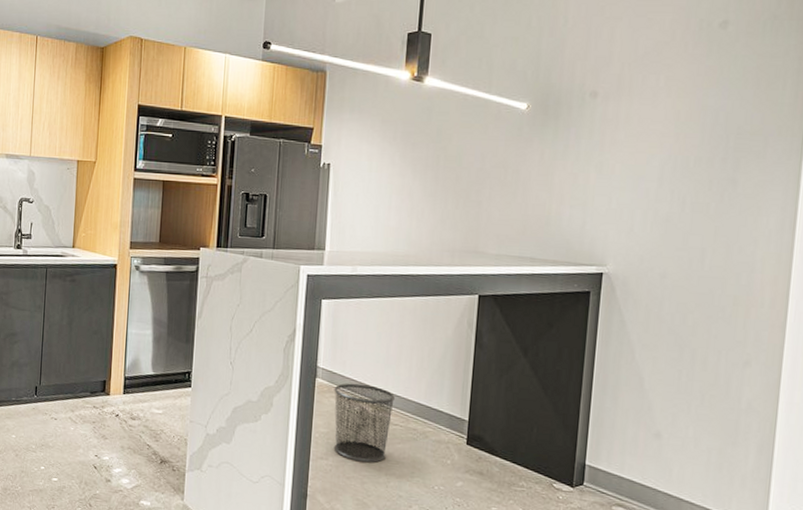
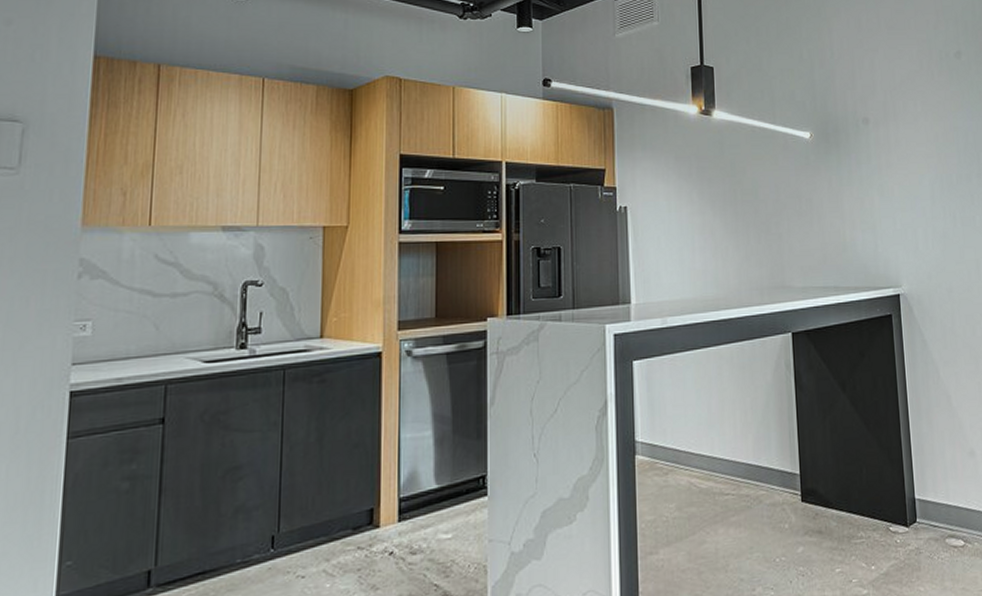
waste bin: present [333,383,395,463] -> none [656,452,723,548]

